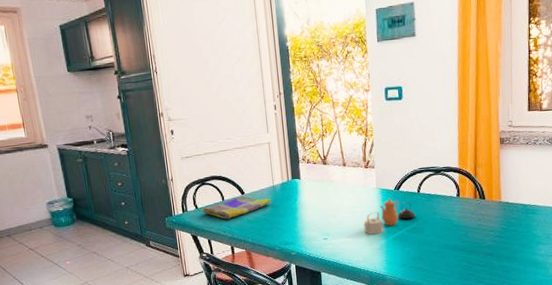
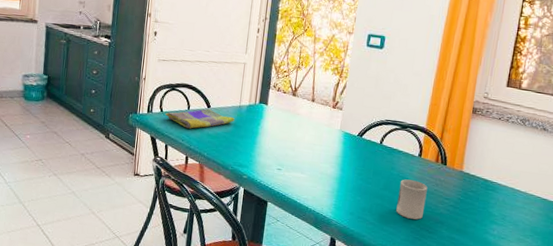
teapot: present [364,198,416,235] -> none [319,143,374,177]
cup: none [444,220,472,258] -> present [396,179,428,220]

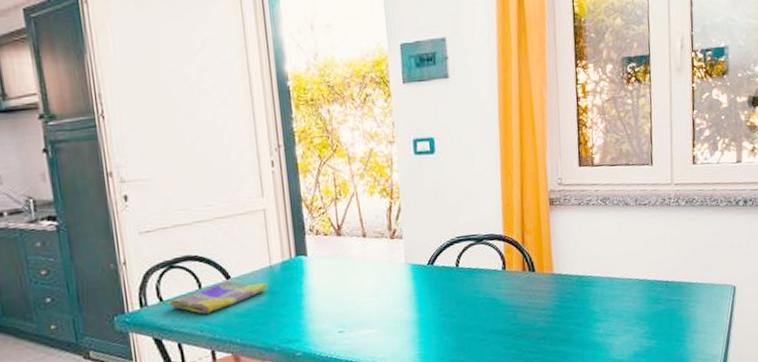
cup: present [396,179,428,220] -> none [489,298,522,345]

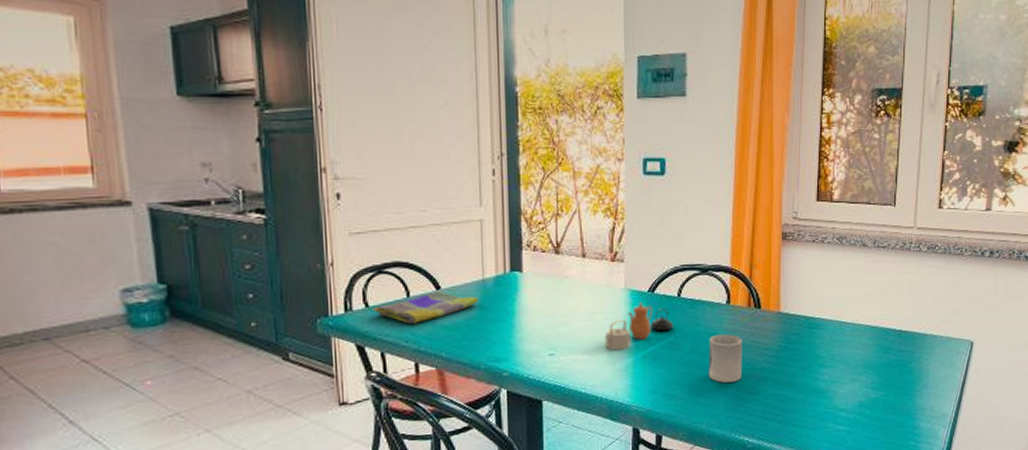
teapot: none [390,275,455,323] -> present [605,302,674,351]
cup: none [489,298,522,345] -> present [709,334,743,383]

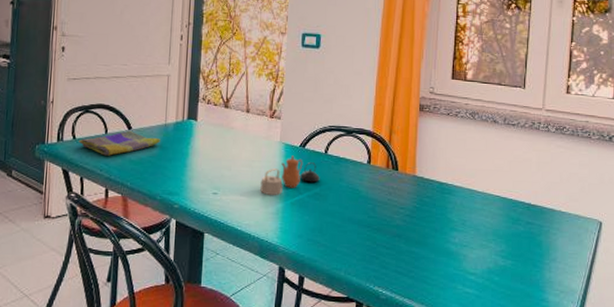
cup: present [709,334,743,383] -> none [349,190,380,235]

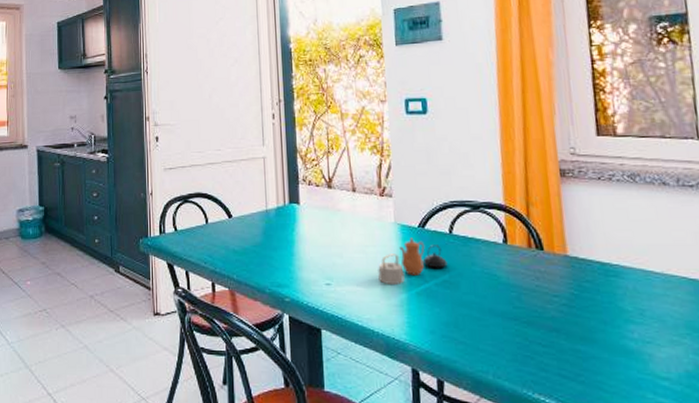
dish towel: present [79,130,160,156] -> none [181,218,263,247]

